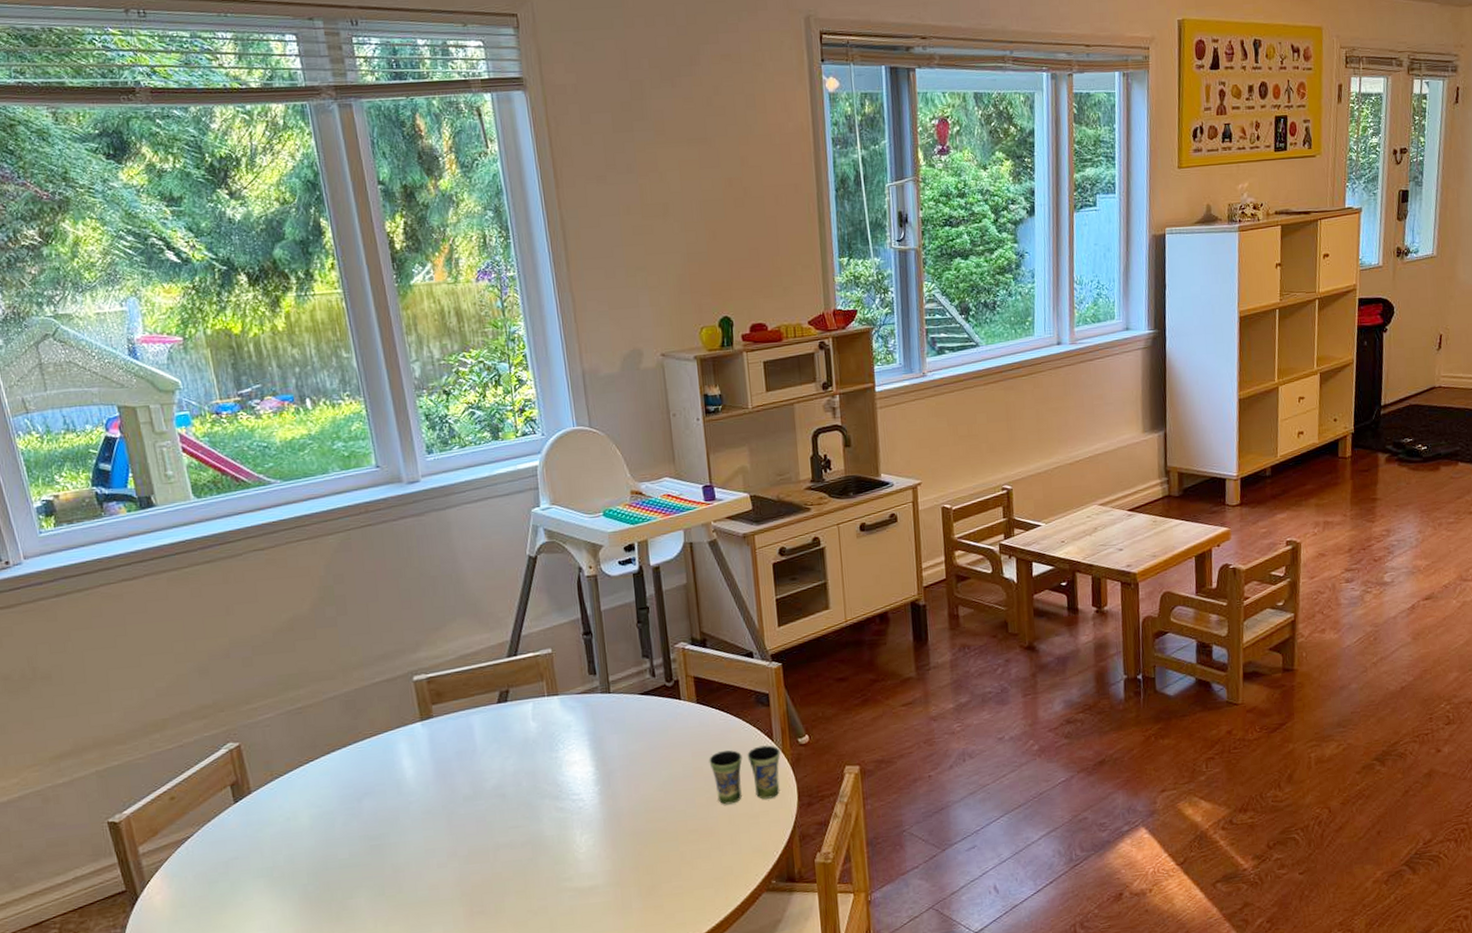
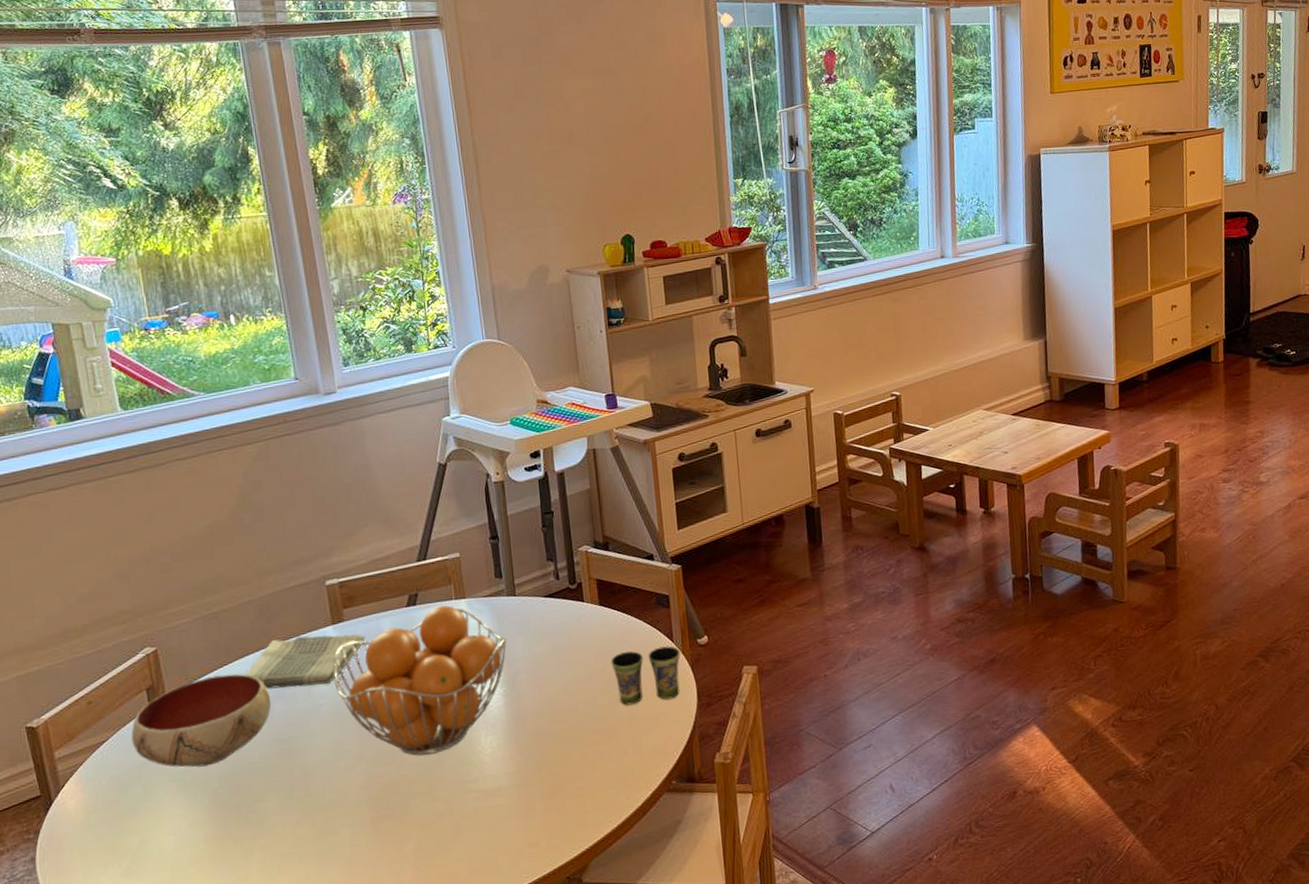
bowl: none [216,770,360,864] -> present [131,673,271,767]
dish towel: none [331,730,455,786] -> present [244,634,365,689]
fruit basket: none [422,702,601,854] -> present [333,605,507,756]

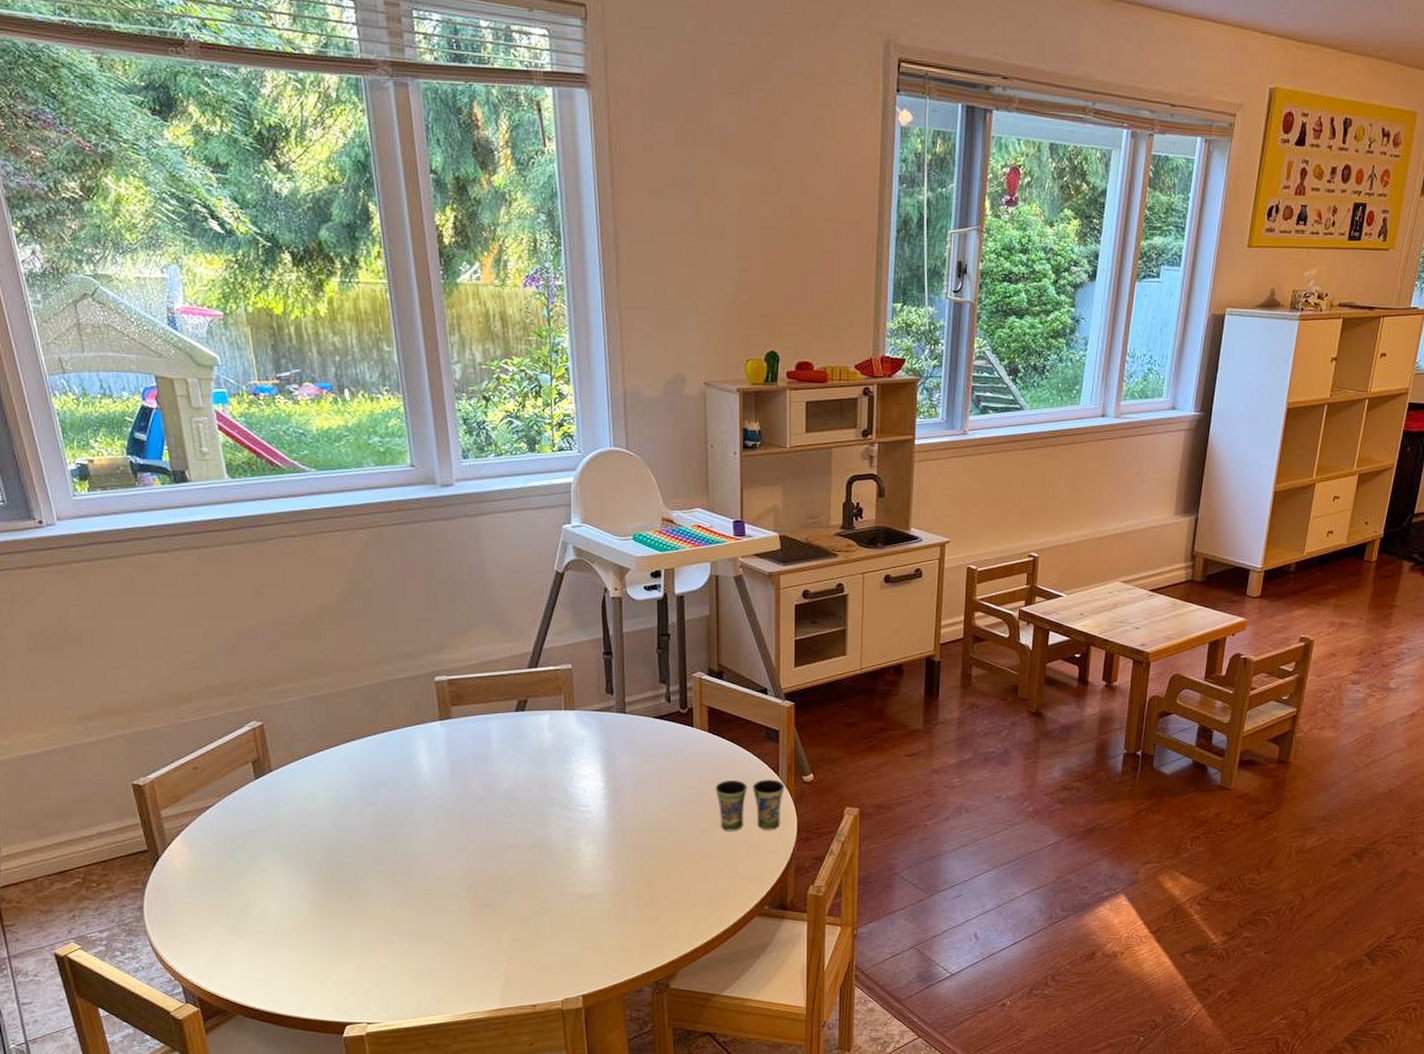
bowl: present [131,673,271,767] -> none [237,756,376,841]
dish towel: present [244,634,365,689] -> none [350,728,472,777]
fruit basket: present [333,605,507,756] -> none [439,715,613,855]

